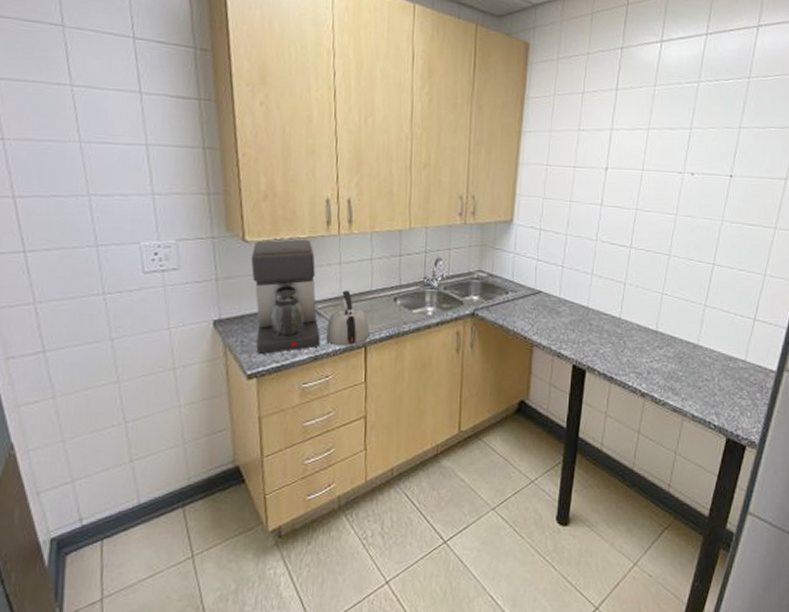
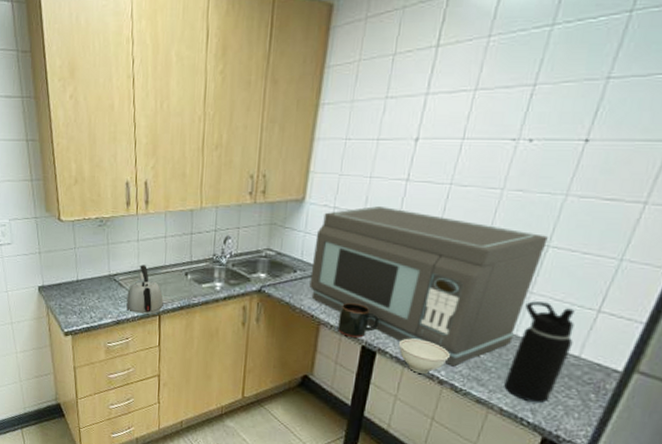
coffee maker: present [250,239,321,354] -> none [65,218,122,316]
microwave: none [521,229,713,379] -> present [309,206,548,367]
mug: none [550,321,587,357] -> present [338,302,380,338]
bowl: none [605,354,648,389] -> present [399,338,450,375]
water bottle: none [693,313,740,407] -> present [504,301,575,403]

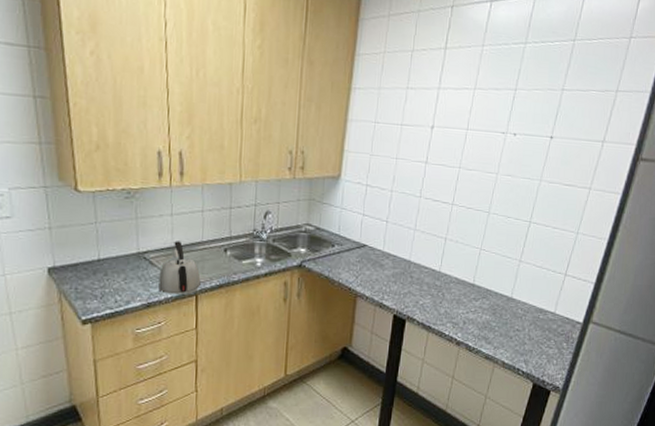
microwave: present [309,206,548,367] -> none [346,185,530,329]
mug: present [338,302,380,338] -> none [373,274,408,307]
bowl: present [399,338,450,375] -> none [424,305,464,338]
water bottle: present [504,301,575,403] -> none [505,268,550,355]

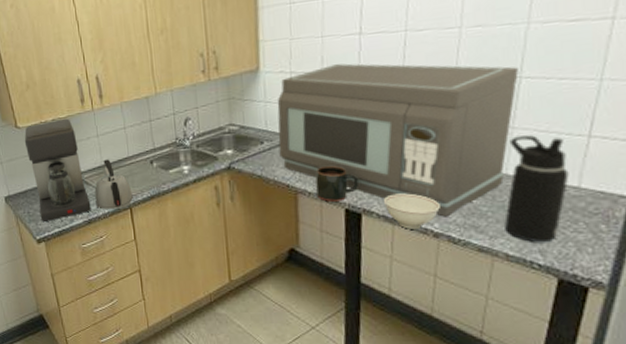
coffee maker: none [83,190,153,301] -> present [24,118,91,222]
microwave: none [346,185,530,329] -> present [277,63,519,217]
mug: none [373,274,408,307] -> present [315,165,360,202]
bowl: none [424,305,464,338] -> present [384,193,440,231]
water bottle: none [505,268,550,355] -> present [504,135,569,243]

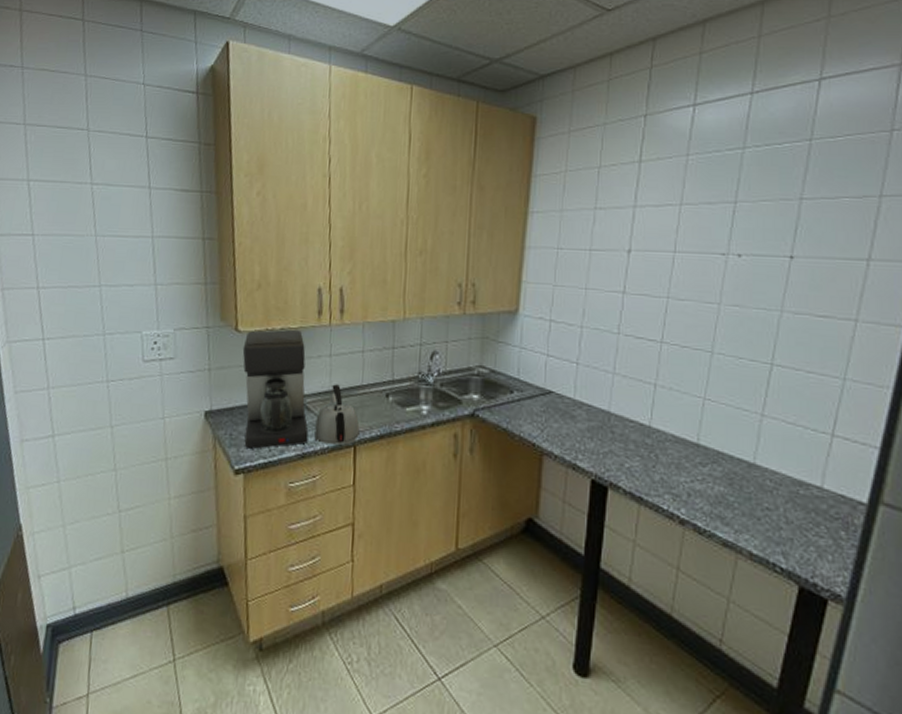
microwave: present [277,63,519,217] -> none [528,320,771,503]
mug: present [315,165,360,202] -> none [563,427,609,470]
bowl: present [384,193,440,231] -> none [632,469,688,514]
water bottle: present [504,135,569,243] -> none [750,424,813,545]

